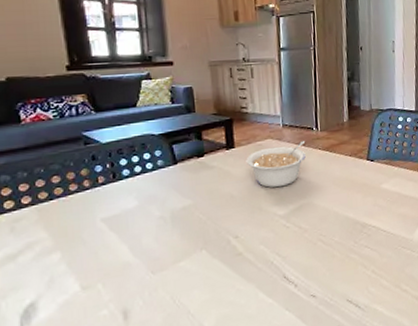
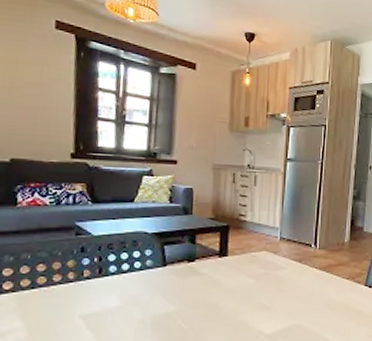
legume: present [246,141,306,188] -> none [237,257,302,304]

